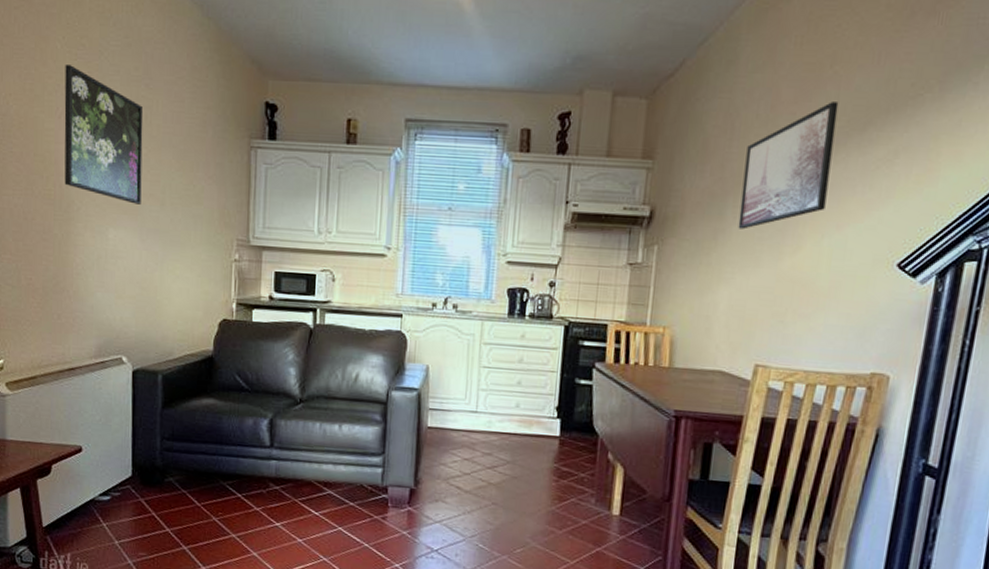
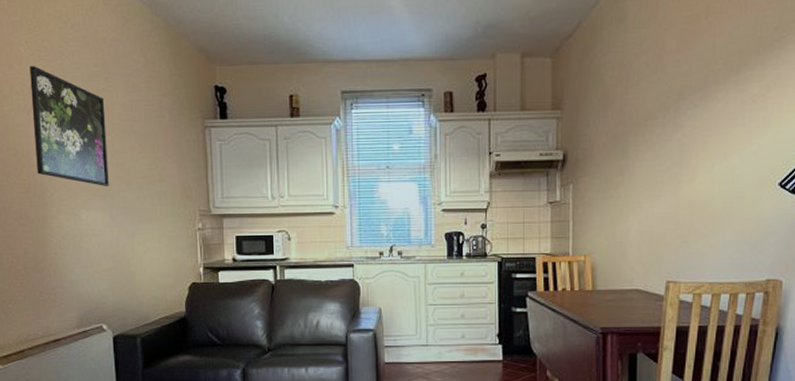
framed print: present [738,102,839,230] -> none [640,48,716,164]

